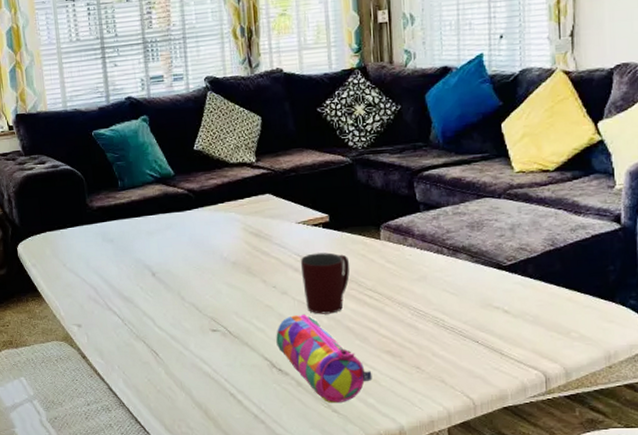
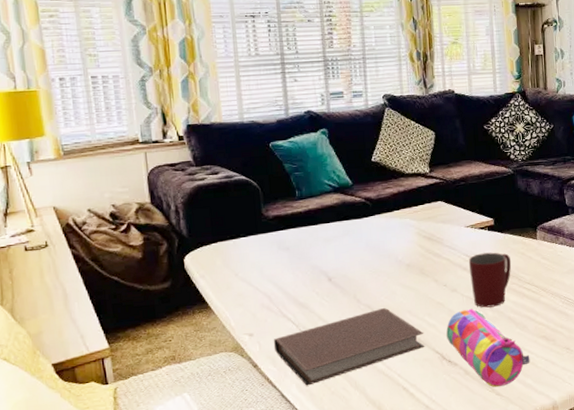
notebook: none [100,306,252,382] -> present [273,307,424,386]

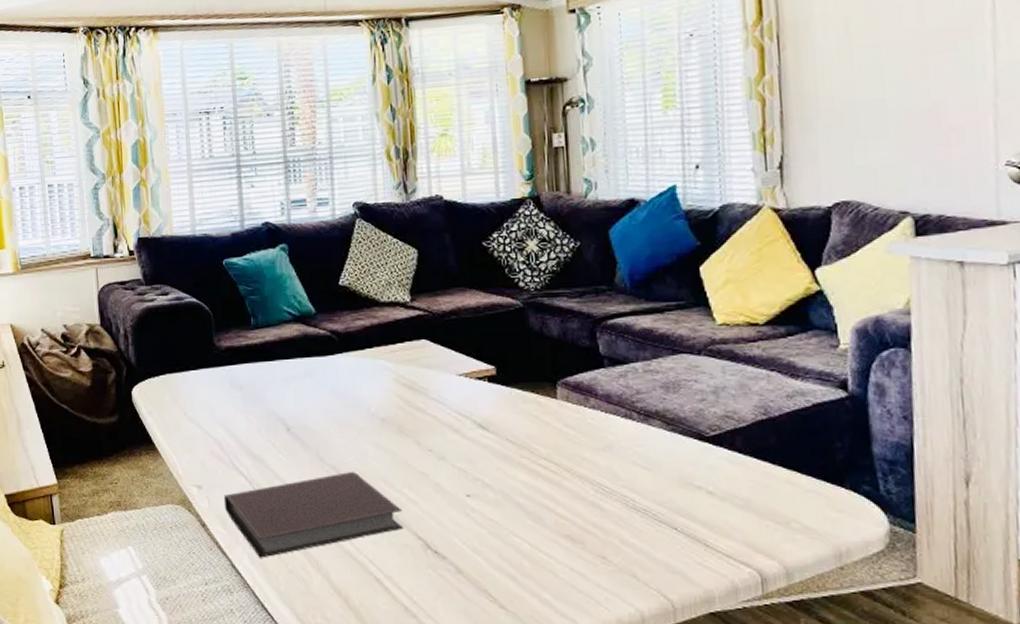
pencil case: present [446,308,530,387] -> none [431,484,548,598]
mug: present [468,252,512,308] -> none [461,412,521,486]

